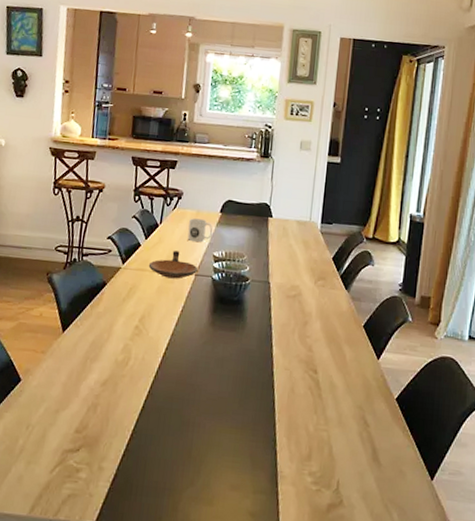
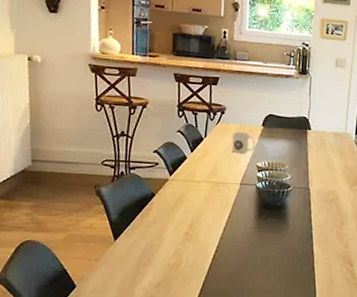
bowl: present [148,249,198,279] -> none [195,161,243,188]

